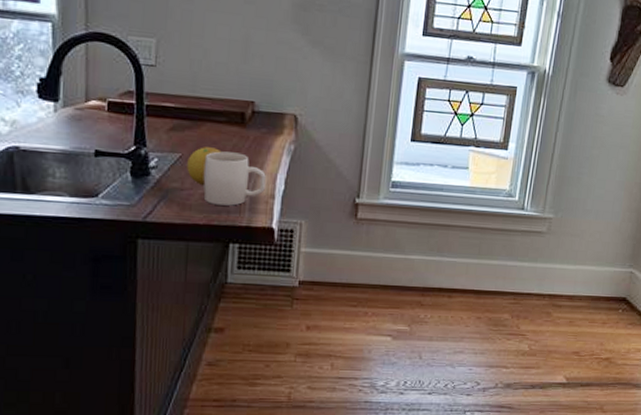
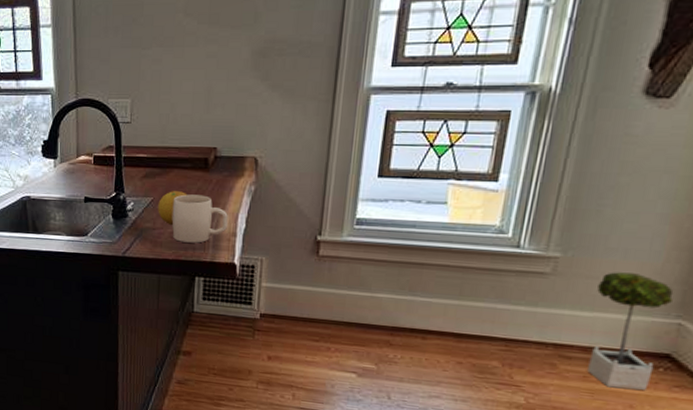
potted tree: none [572,230,628,330] -> present [587,272,674,390]

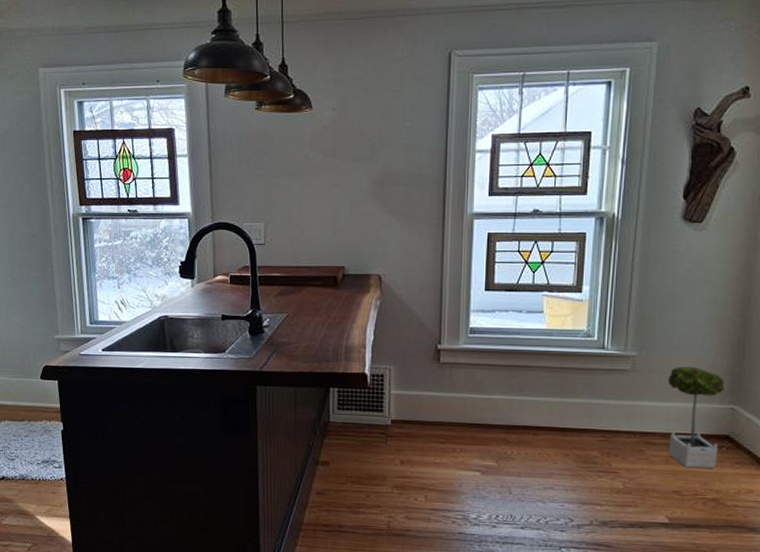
fruit: present [158,191,188,225] -> none [292,307,320,339]
mug: present [171,194,228,243] -> none [306,310,357,356]

